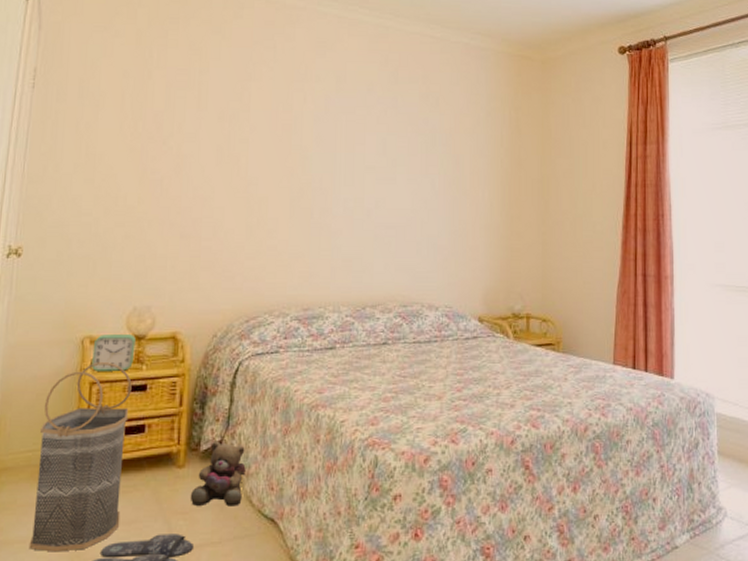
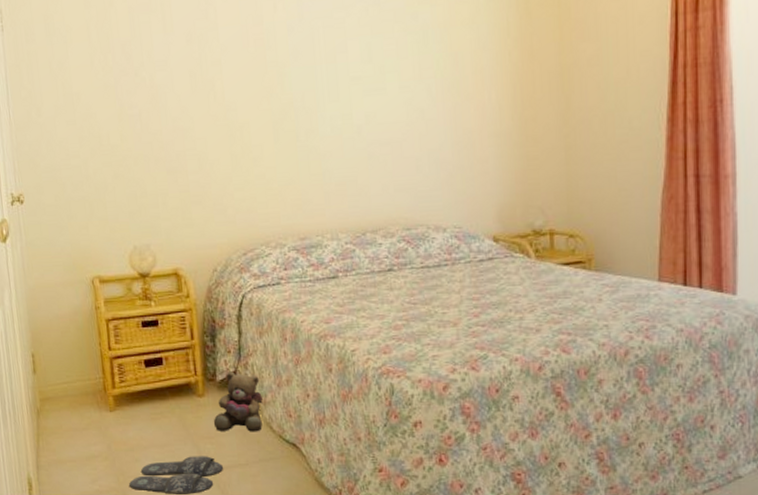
basket: present [28,363,132,552] -> none [69,300,154,470]
alarm clock: present [92,335,136,371] -> none [103,273,142,309]

